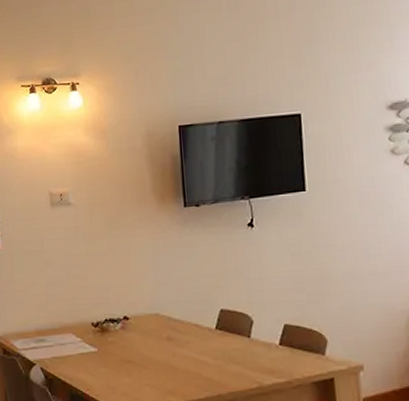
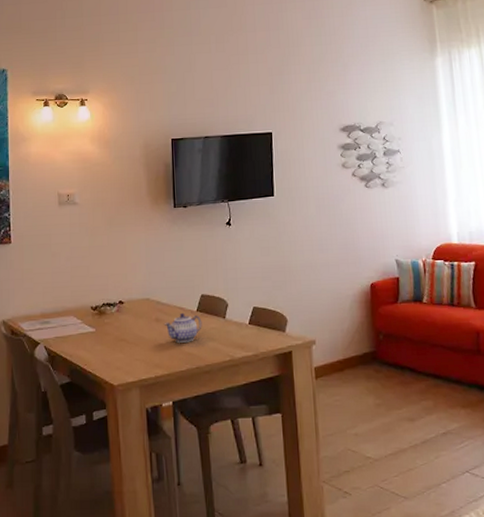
teapot: none [177,330,223,366] -> present [164,312,202,343]

